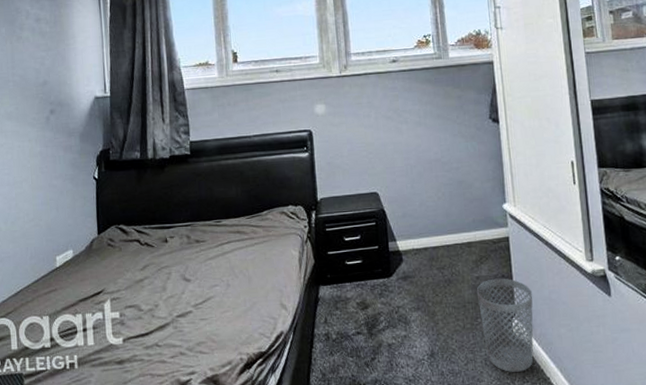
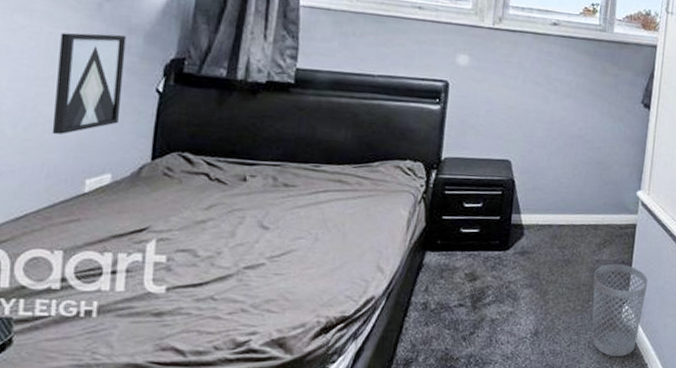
wall art: none [26,138,72,224] -> present [52,32,127,134]

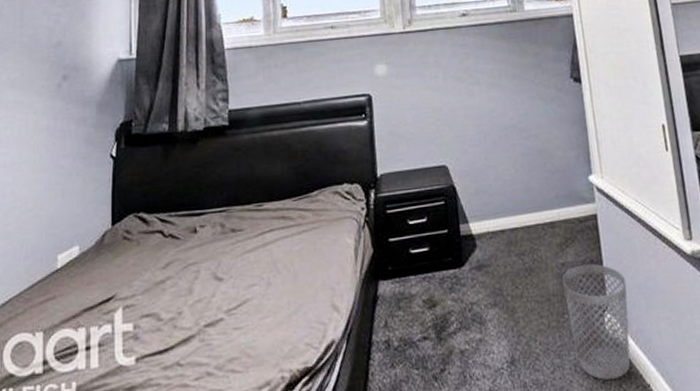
wall art: present [52,32,127,134] -> none [27,109,82,214]

